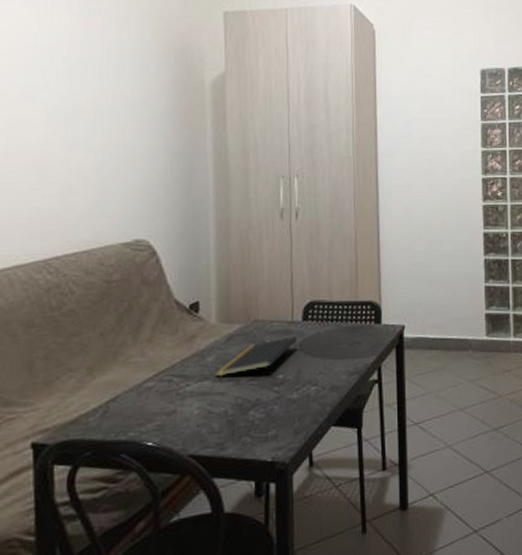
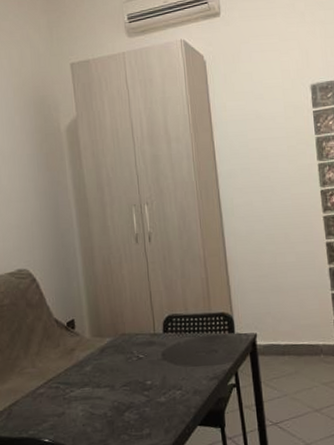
notepad: present [215,336,297,377] -> none [93,347,161,384]

